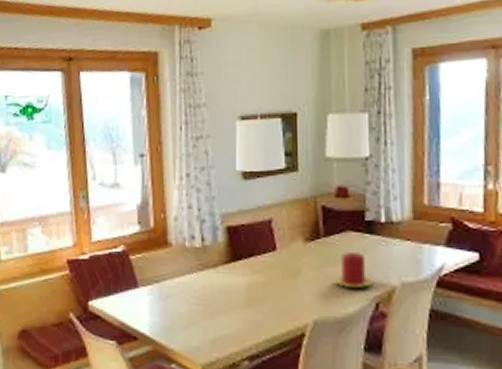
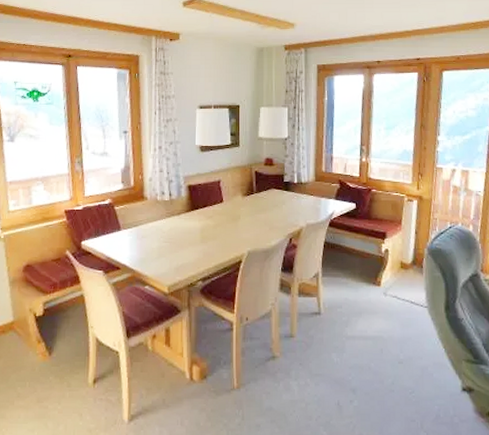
candle: present [335,253,372,289] -> none [263,204,288,229]

